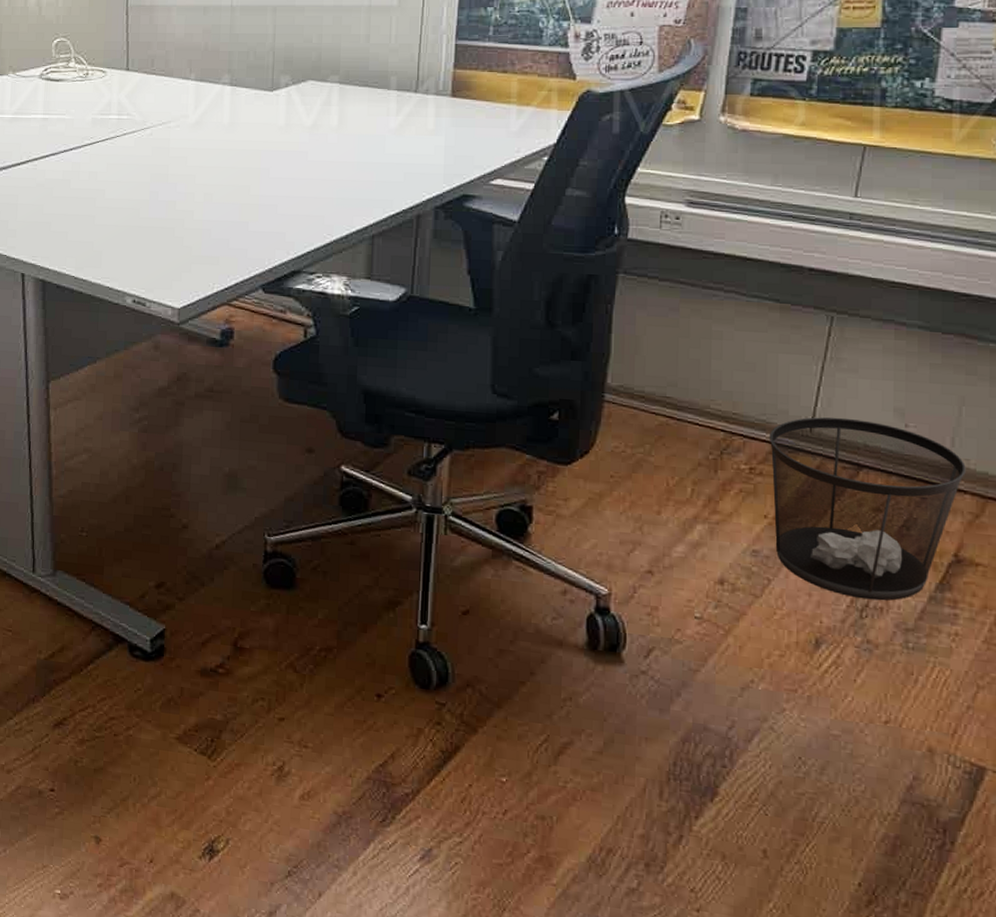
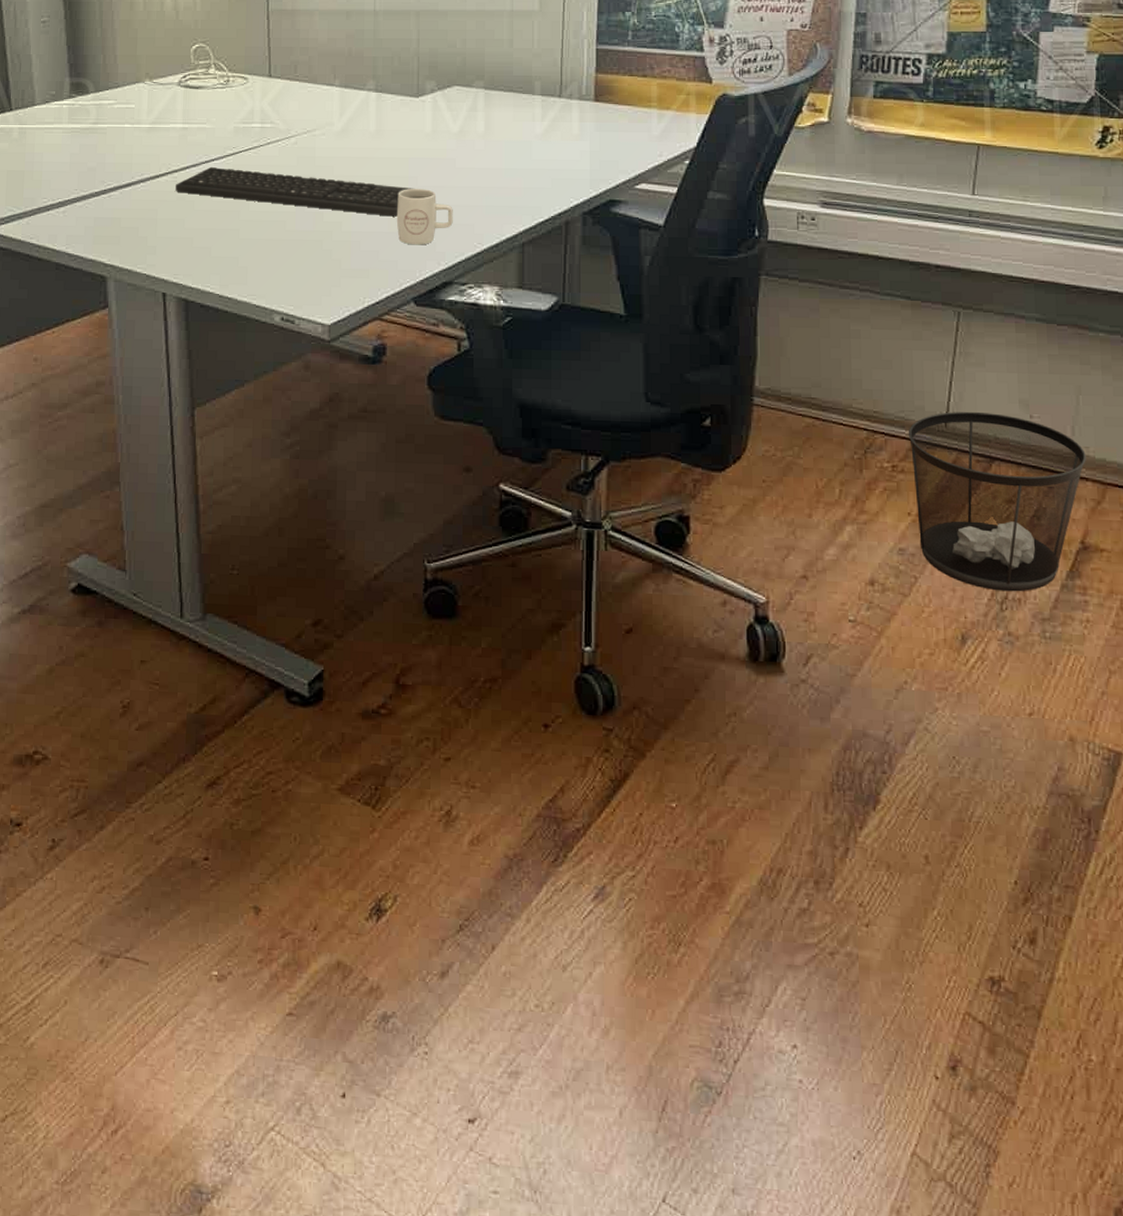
computer keyboard: none [35,155,266,207] -> present [176,166,414,217]
mug: none [247,179,304,235] -> present [396,188,453,245]

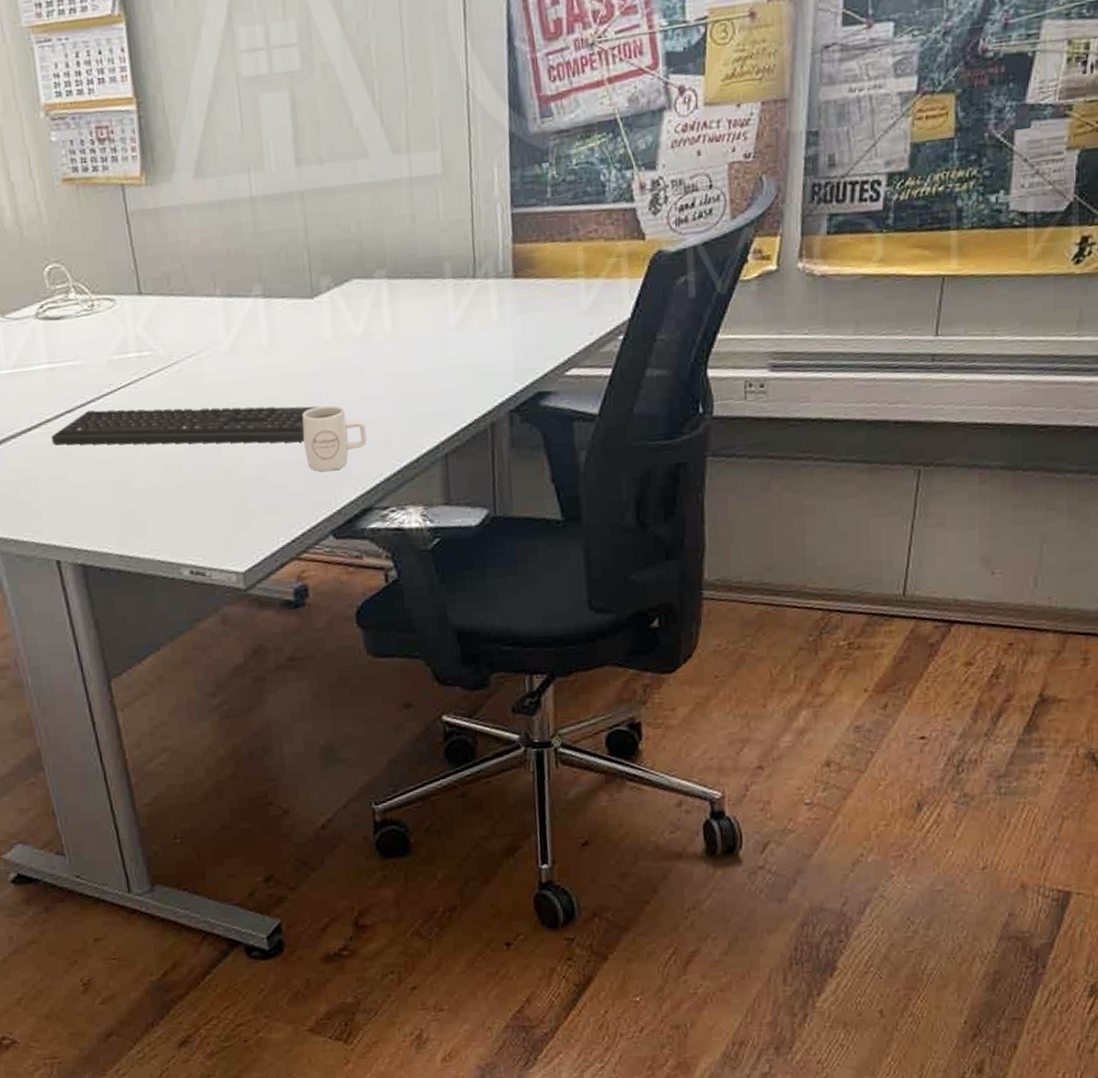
waste bin: present [908,411,1086,592] -> none [864,574,1048,755]

